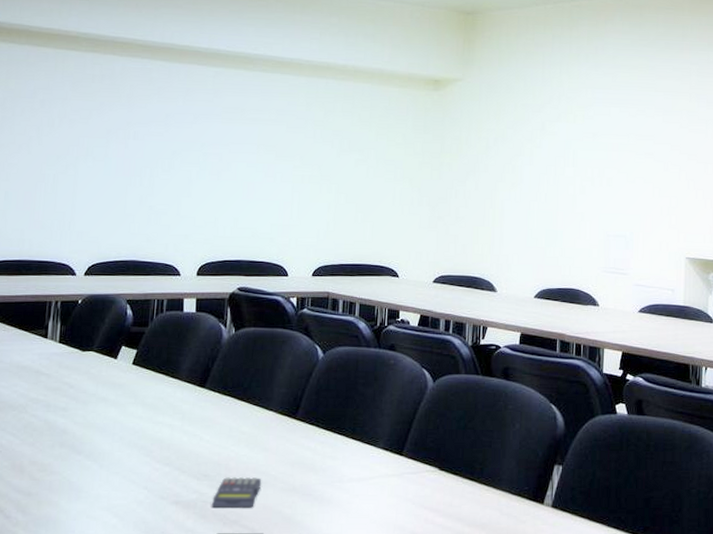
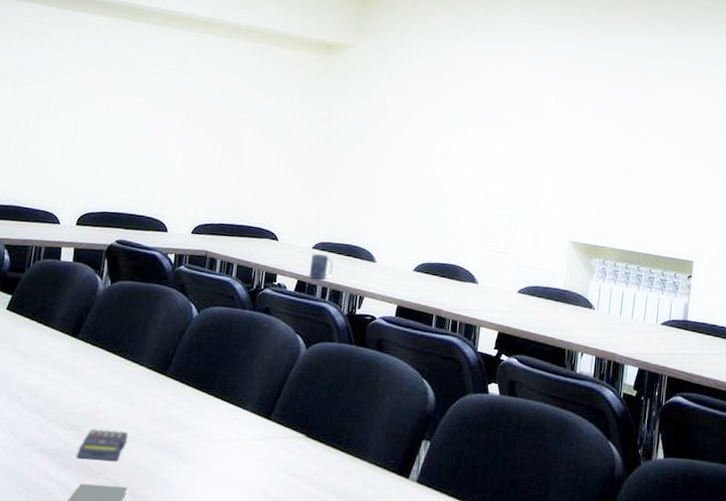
mug: none [431,288,455,313] -> present [308,254,333,280]

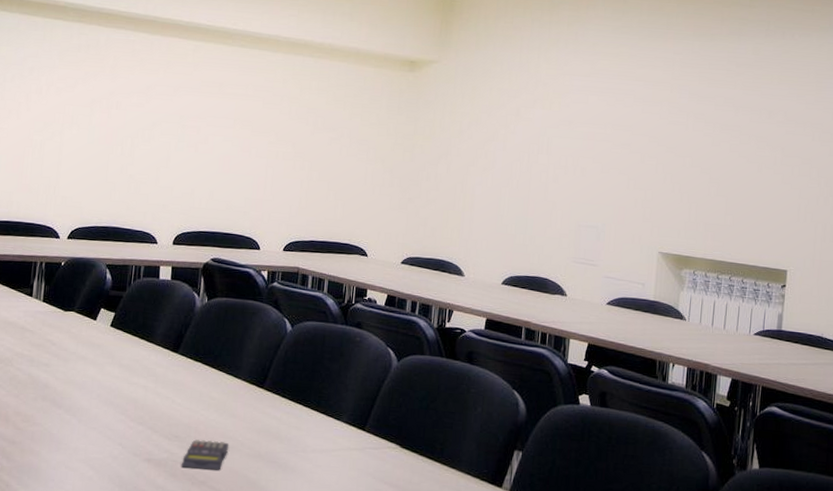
mug: present [308,254,333,280] -> none [398,269,422,294]

